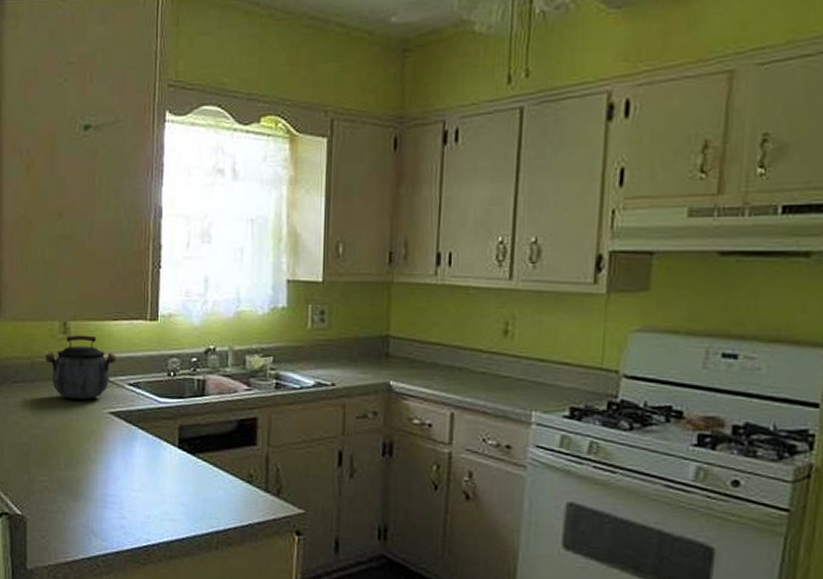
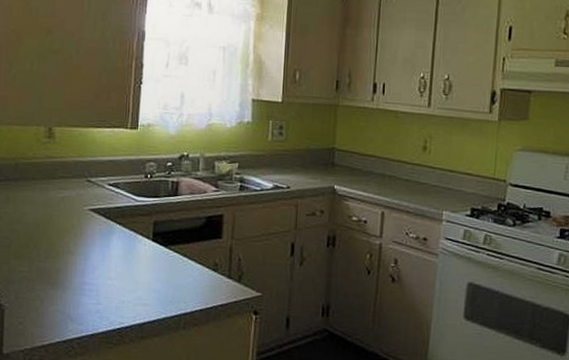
kettle: present [44,335,117,400] -> none [29,139,98,198]

